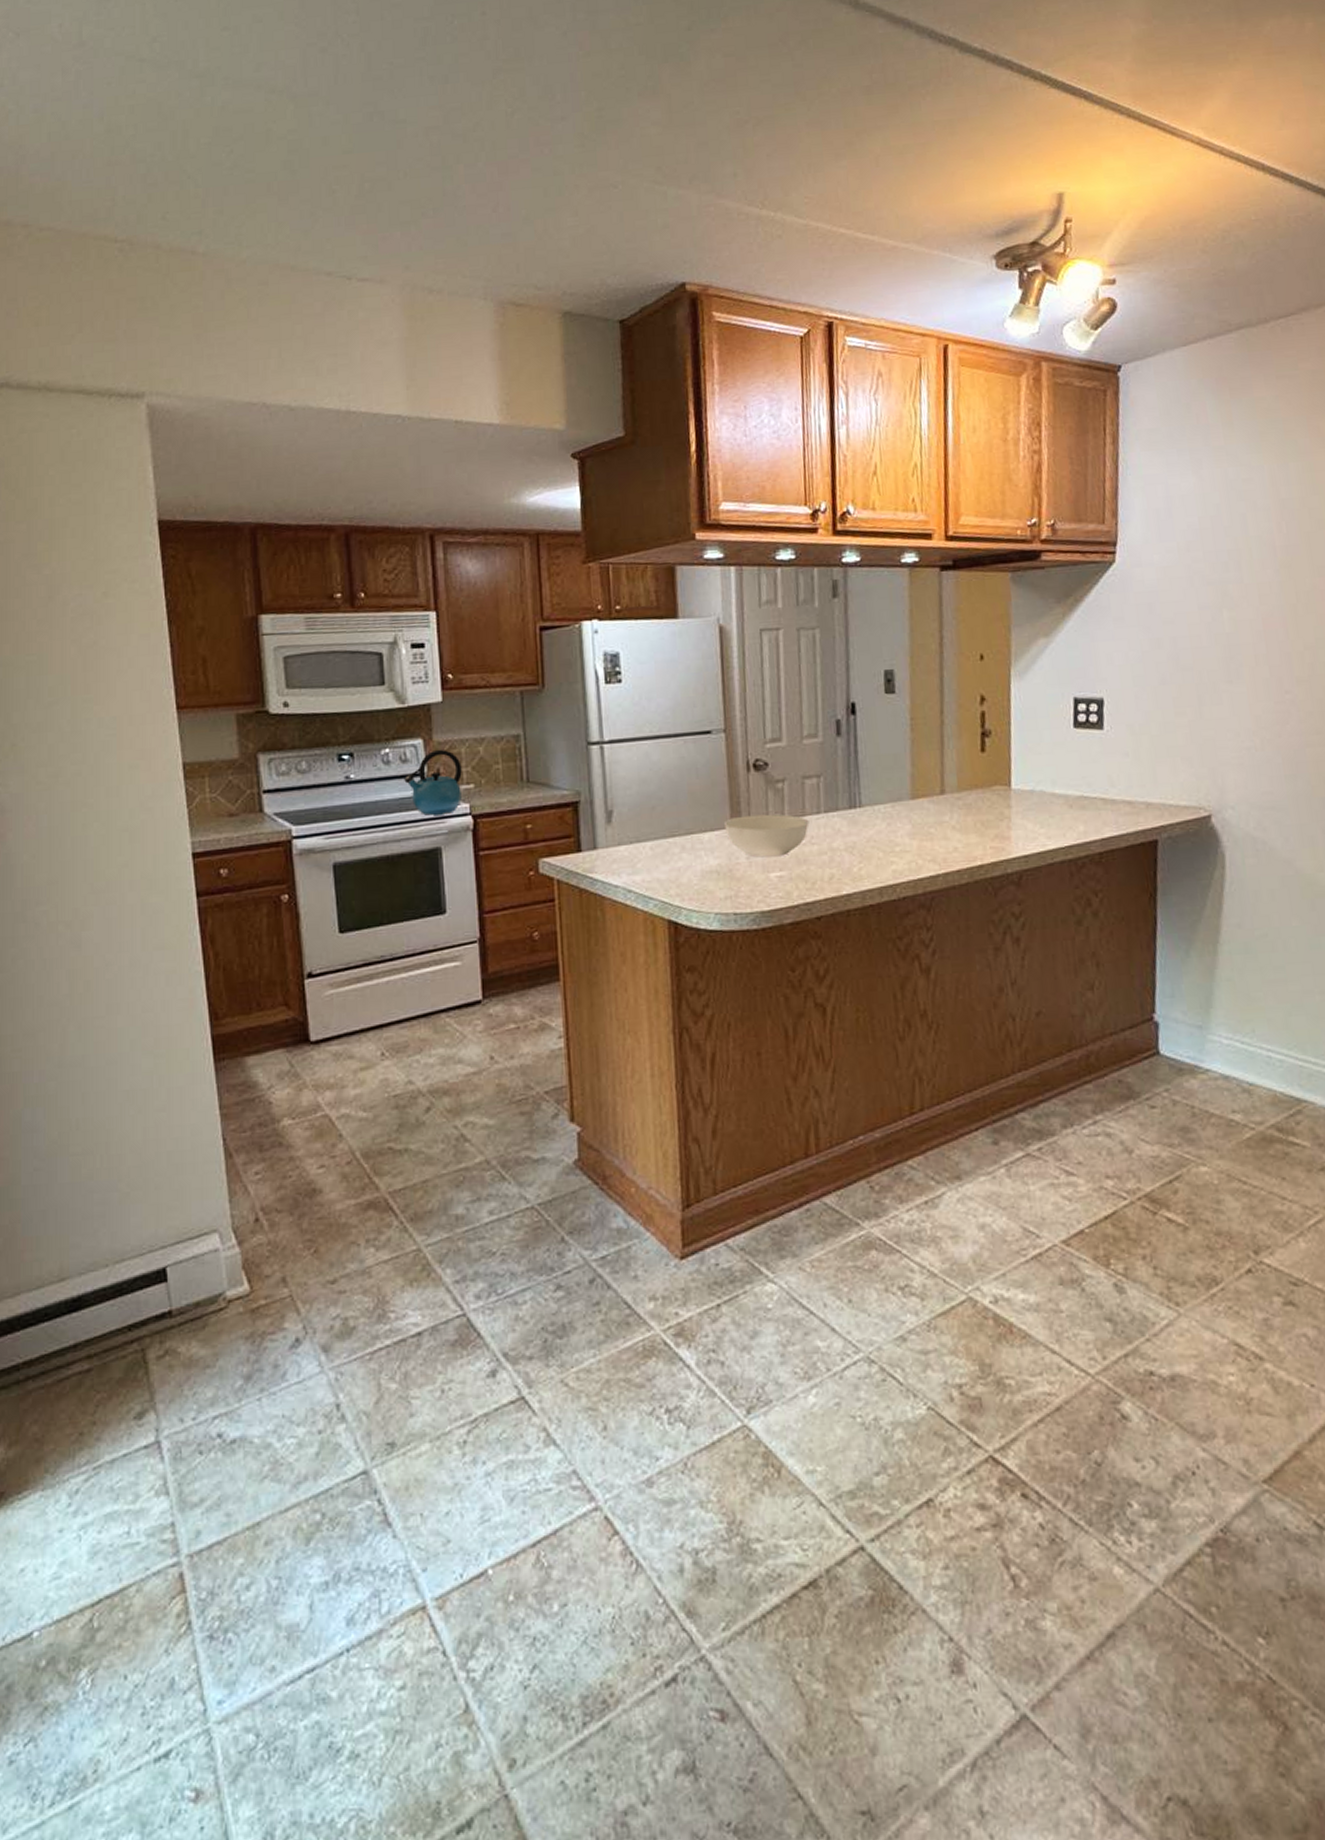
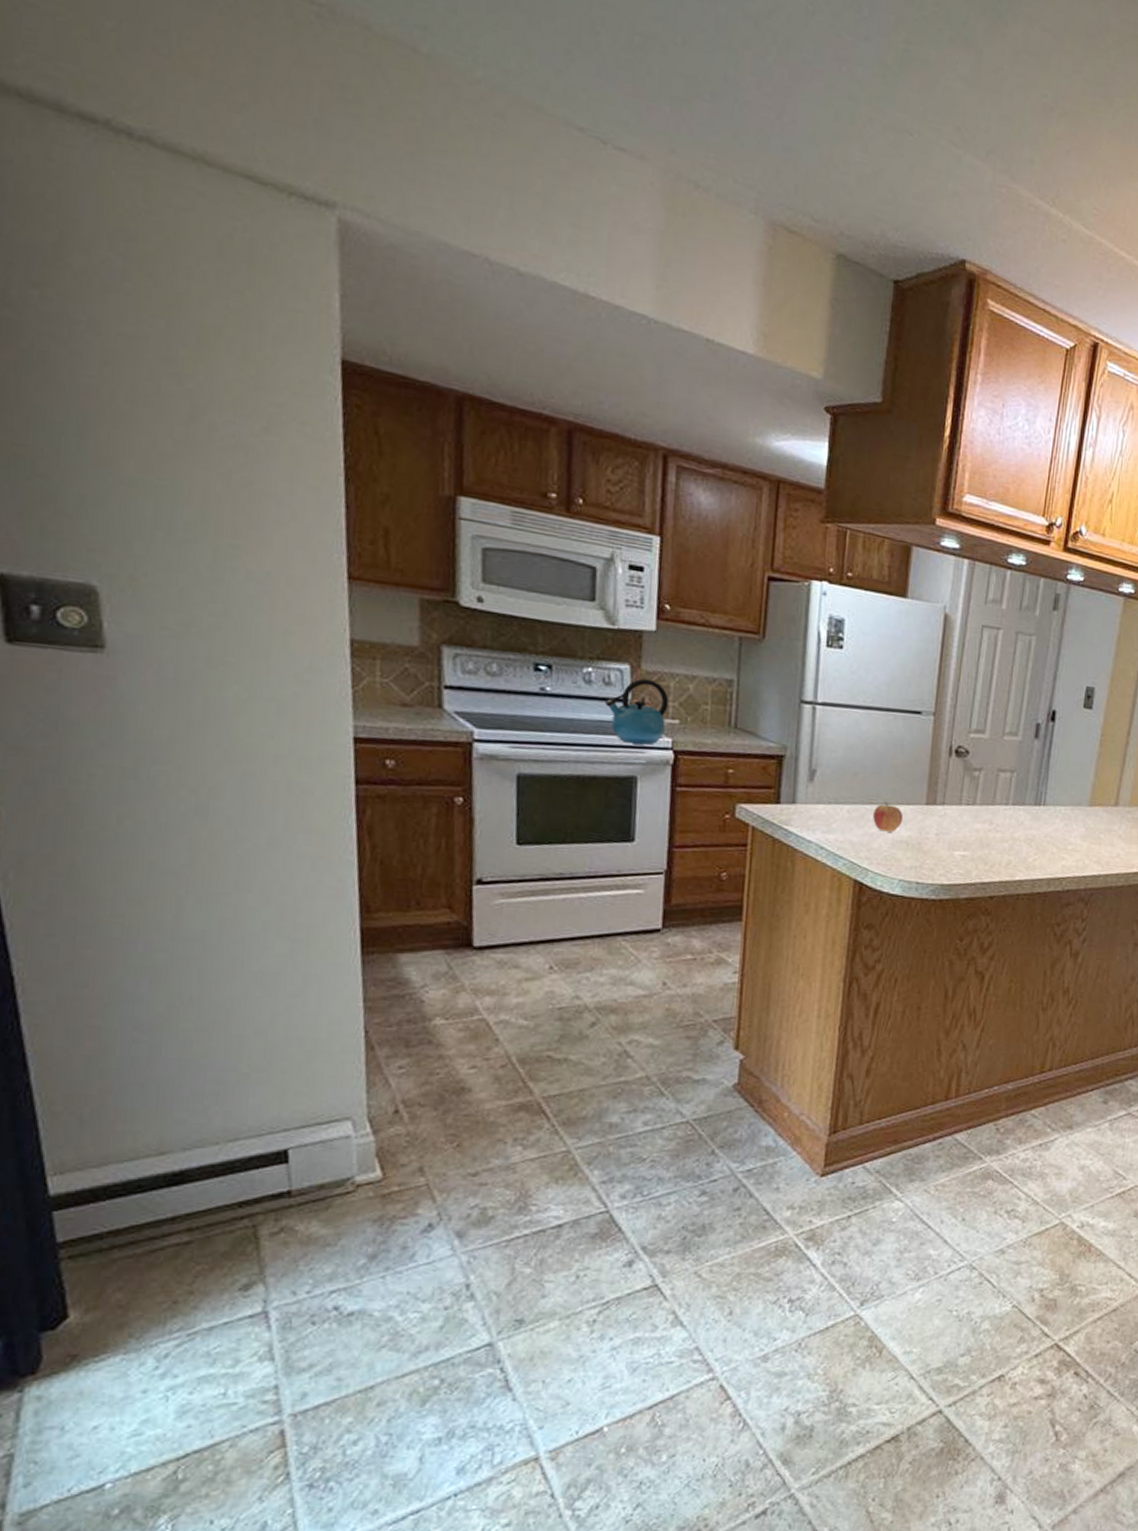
fruit: none [677,832,710,864] -> present [873,802,904,833]
bowl: present [723,814,810,858] -> none [919,795,997,839]

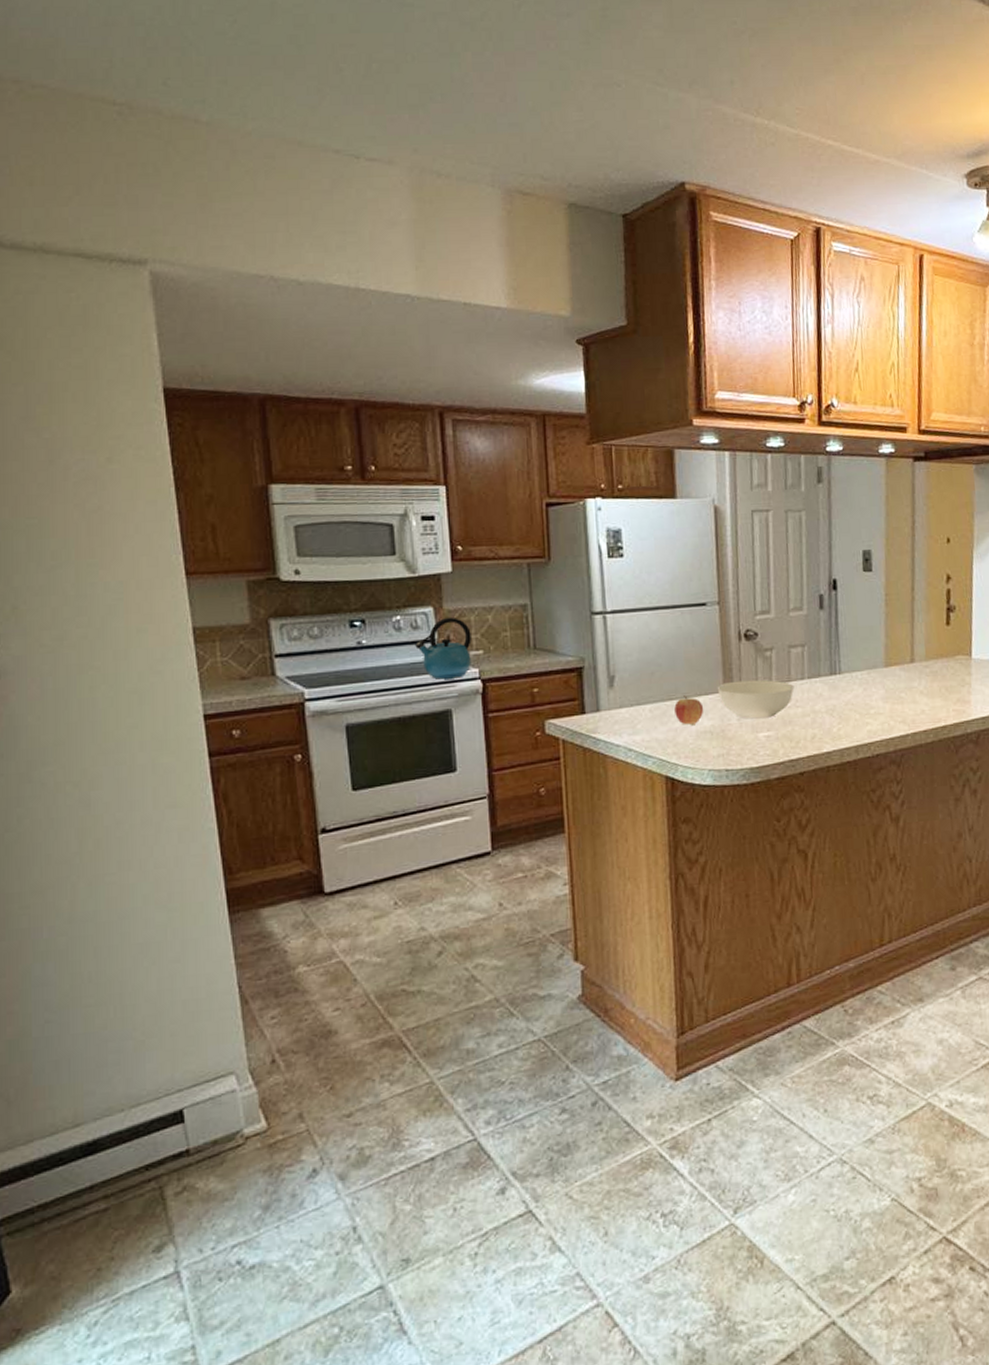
bowl: none [919,795,997,839] -> present [717,679,795,720]

